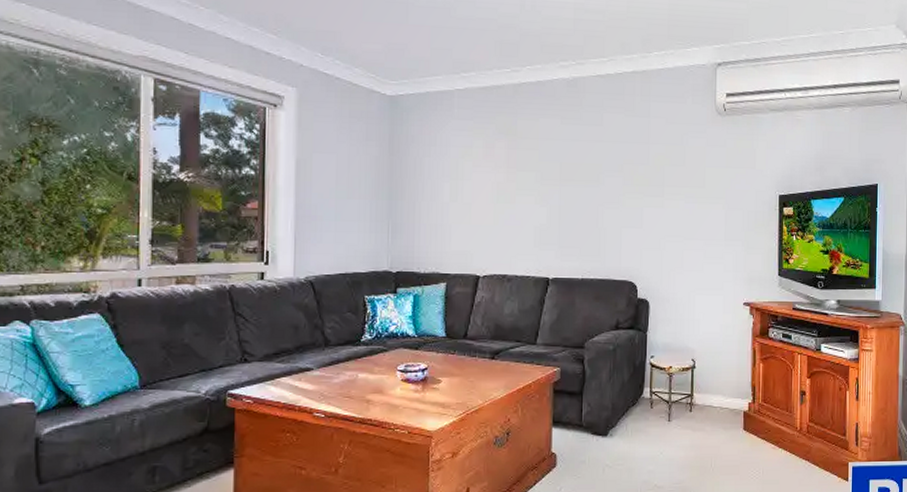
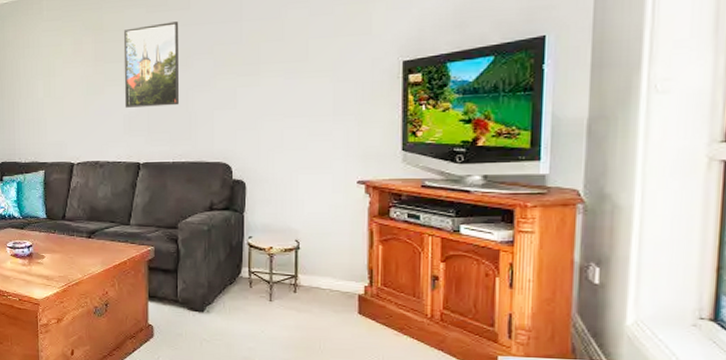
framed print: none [536,136,591,221] -> present [123,22,179,108]

